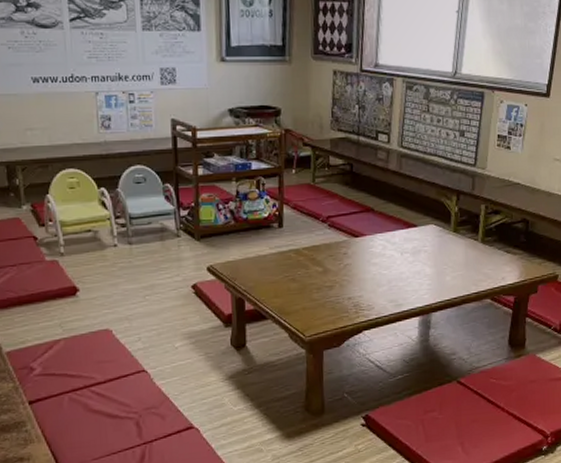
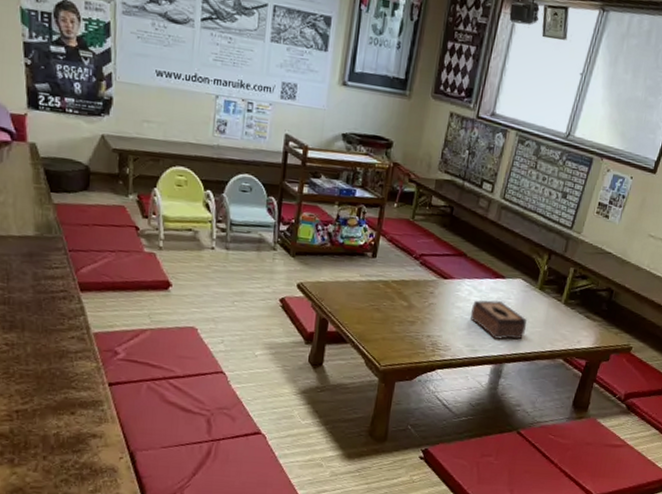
tissue box: none [388,251,448,291] -> present [470,299,528,340]

